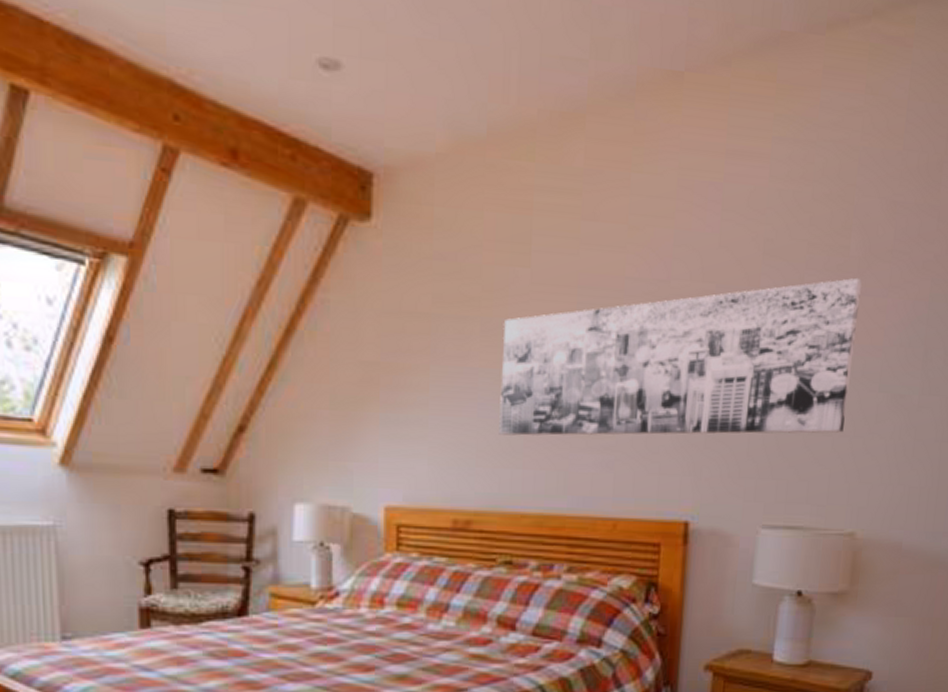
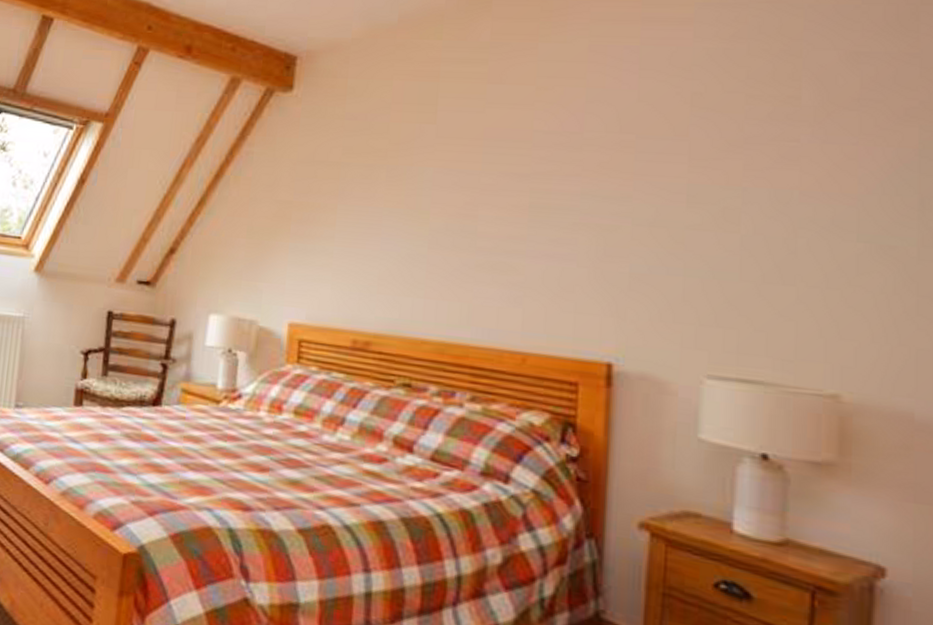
wall art: present [499,277,862,436] -> none [401,126,821,283]

